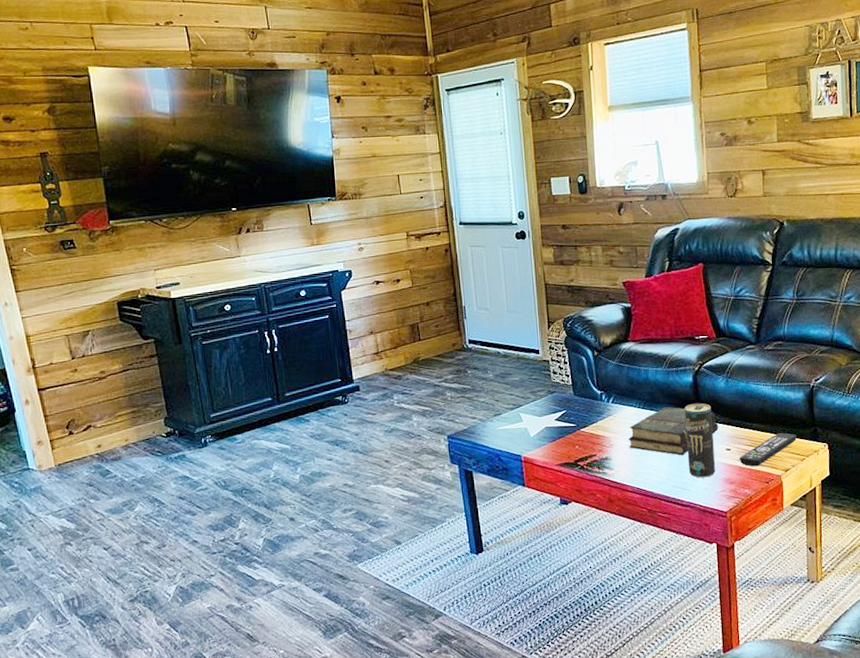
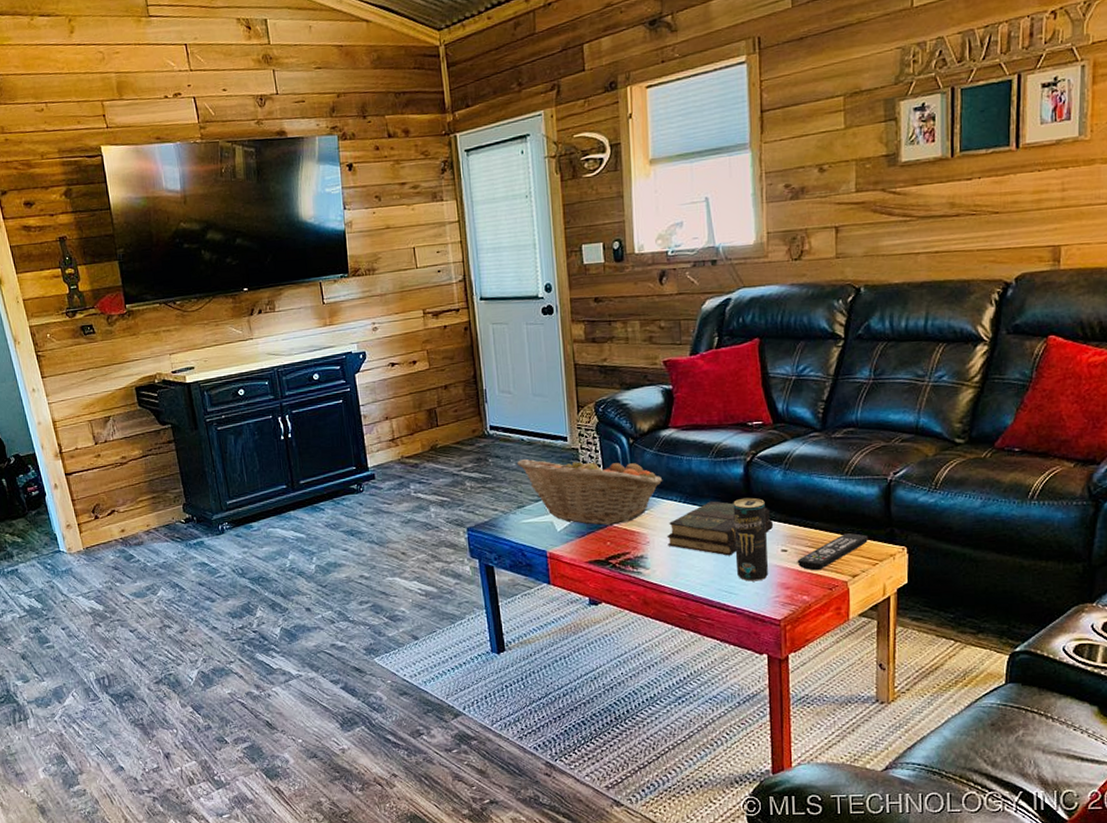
fruit basket: none [493,366,624,431] -> present [516,455,663,526]

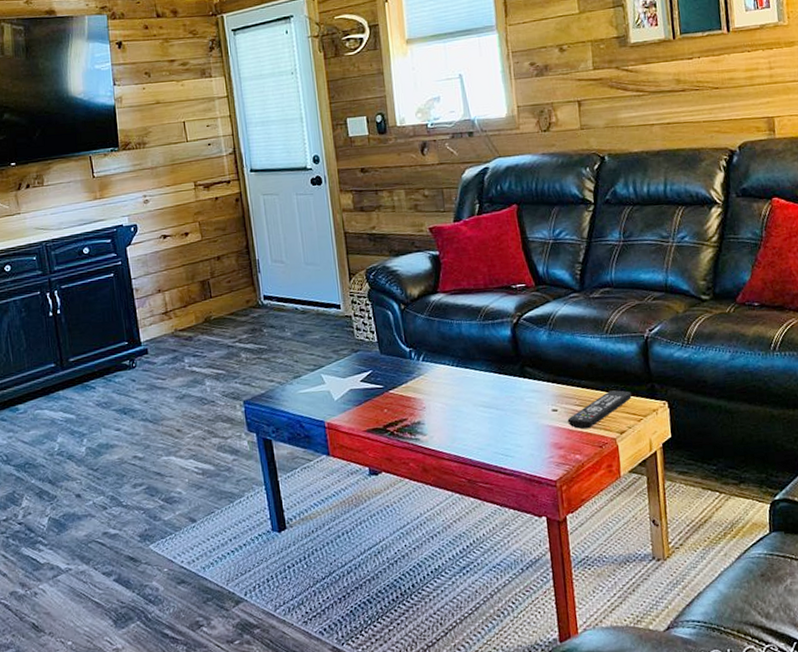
fruit basket: present [516,455,663,526] -> none [291,322,435,393]
book: present [667,501,774,556] -> none [442,363,543,418]
beverage can: present [733,497,768,582] -> none [503,358,541,443]

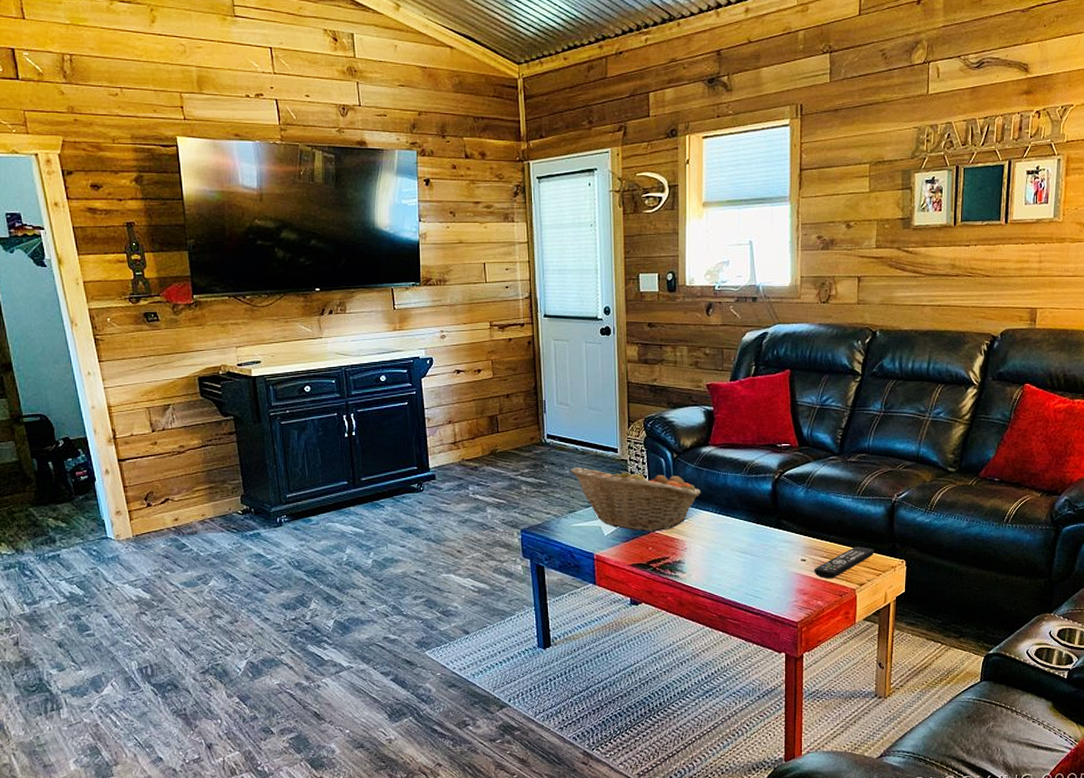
fruit basket: none [291,322,435,393] -> present [570,467,702,532]

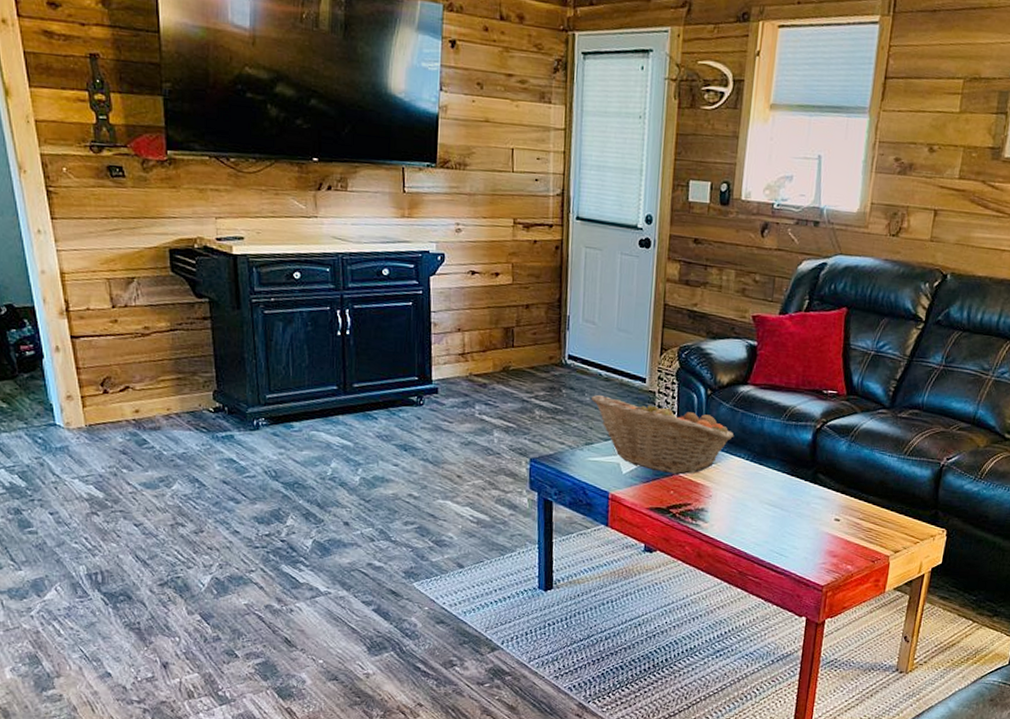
remote control: present [814,547,875,579] -> none [847,510,915,543]

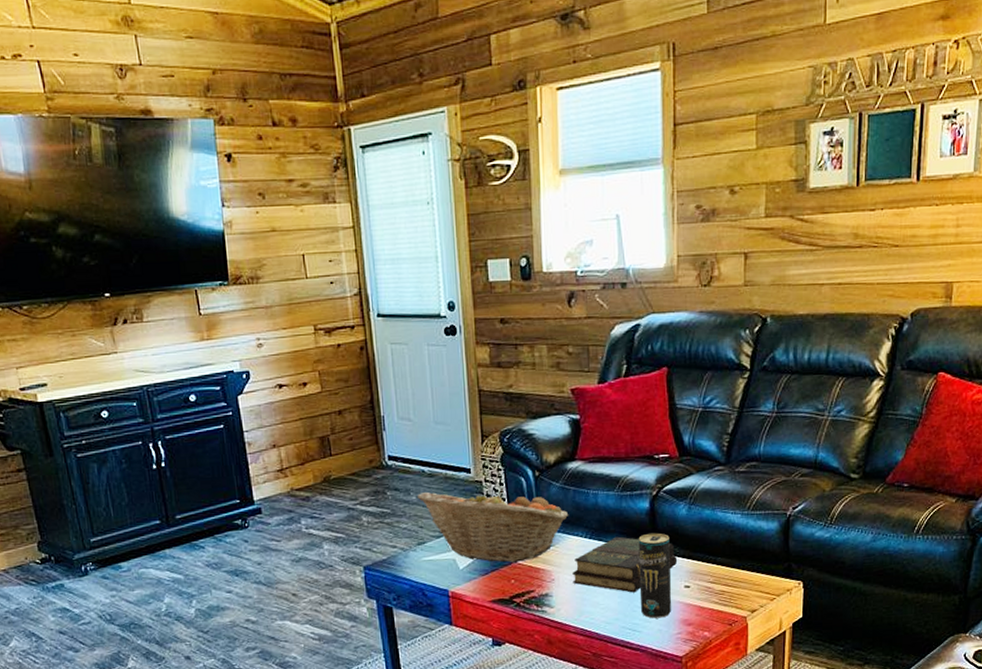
book: none [729,463,832,519] -> present [572,536,678,593]
beverage can: none [790,464,827,547] -> present [638,532,671,619]

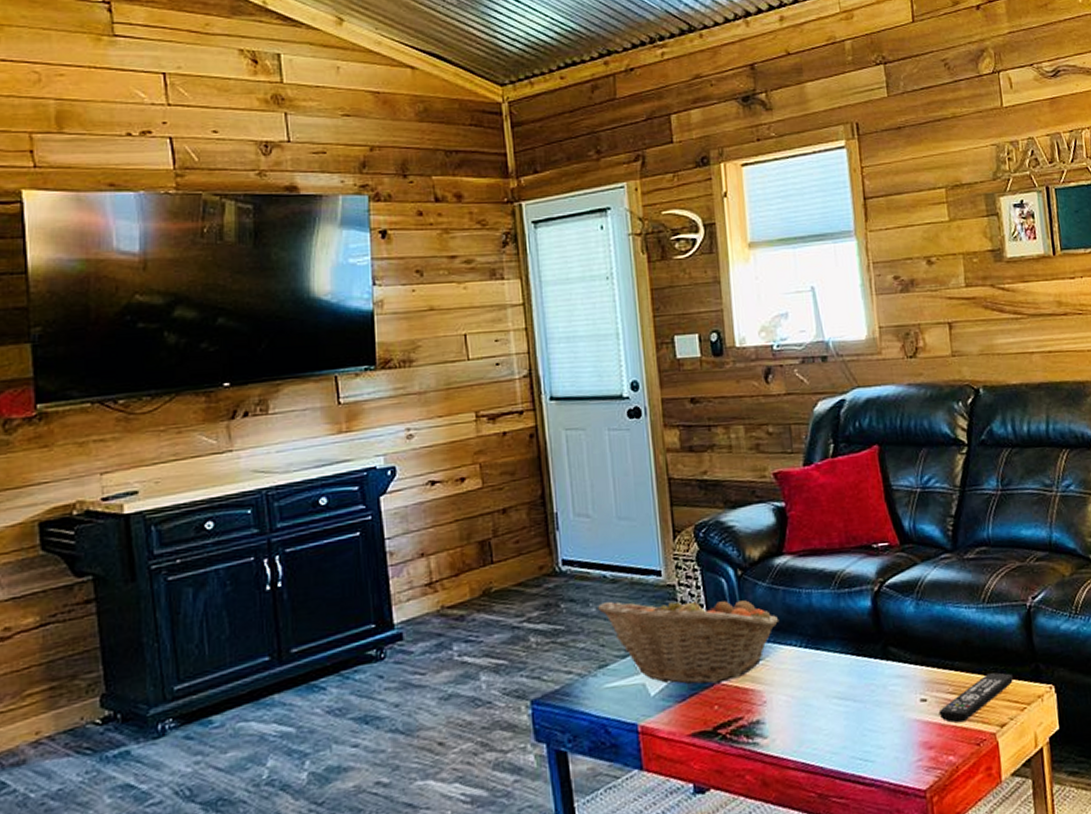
book: present [572,536,678,593] -> none [787,643,910,713]
beverage can: present [638,532,671,619] -> none [862,636,908,744]
remote control: none [699,568,768,607] -> present [938,672,1014,724]

